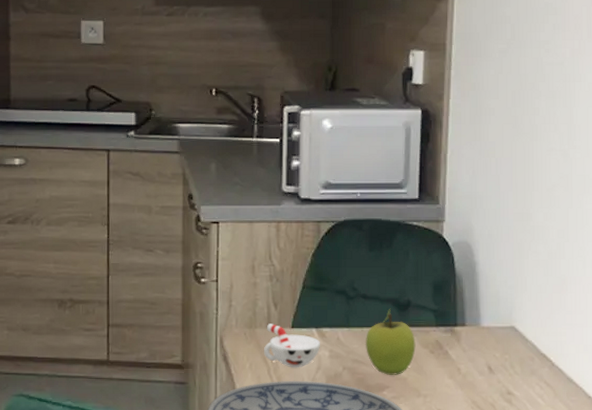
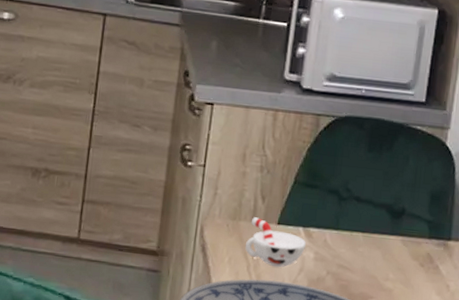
fruit: present [365,308,416,375] -> none [352,214,406,286]

